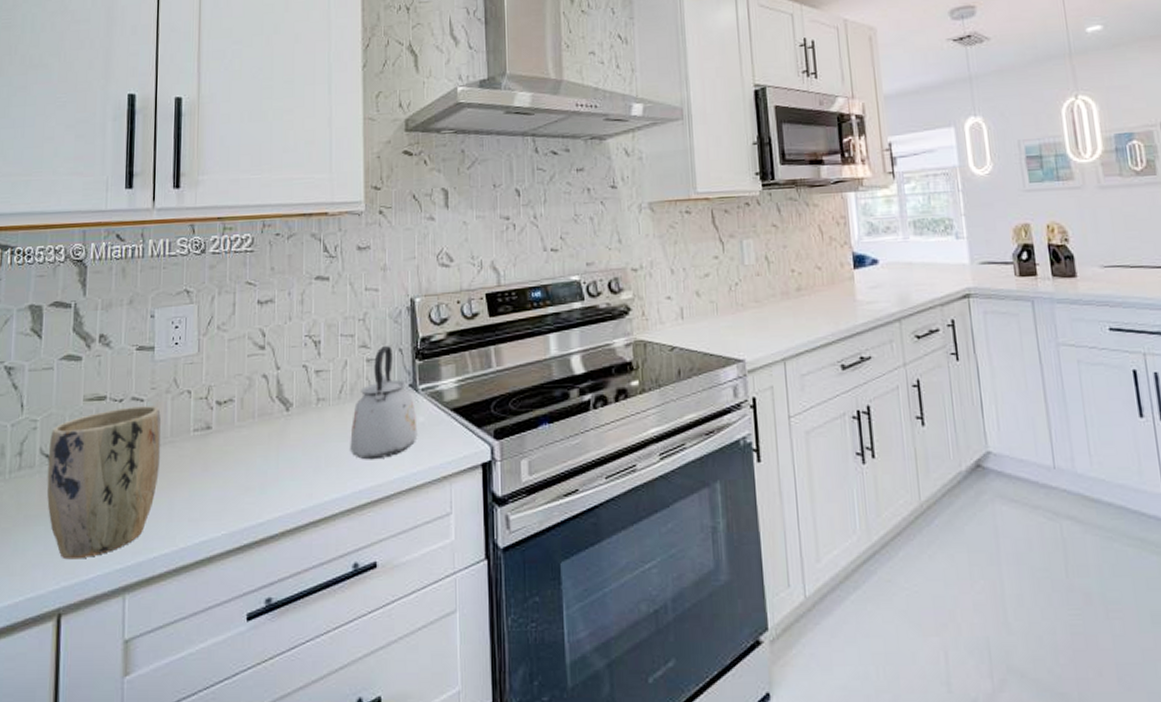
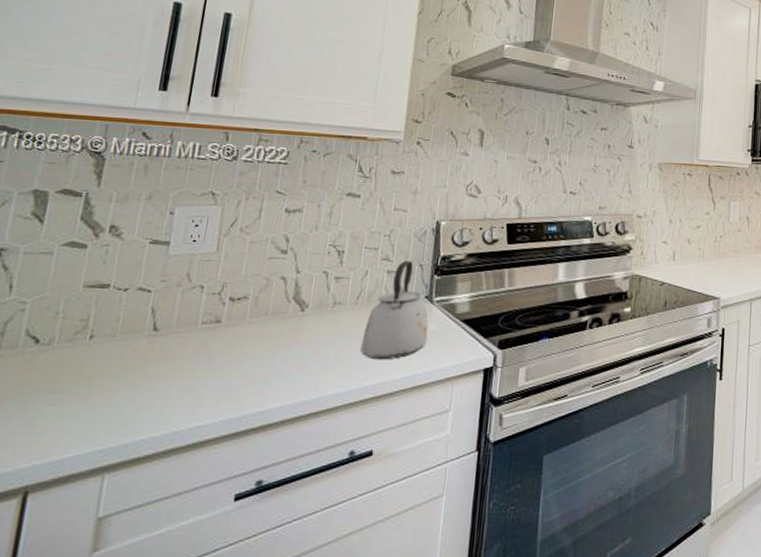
plant pot: present [47,406,161,560] -> none [27,296,168,439]

